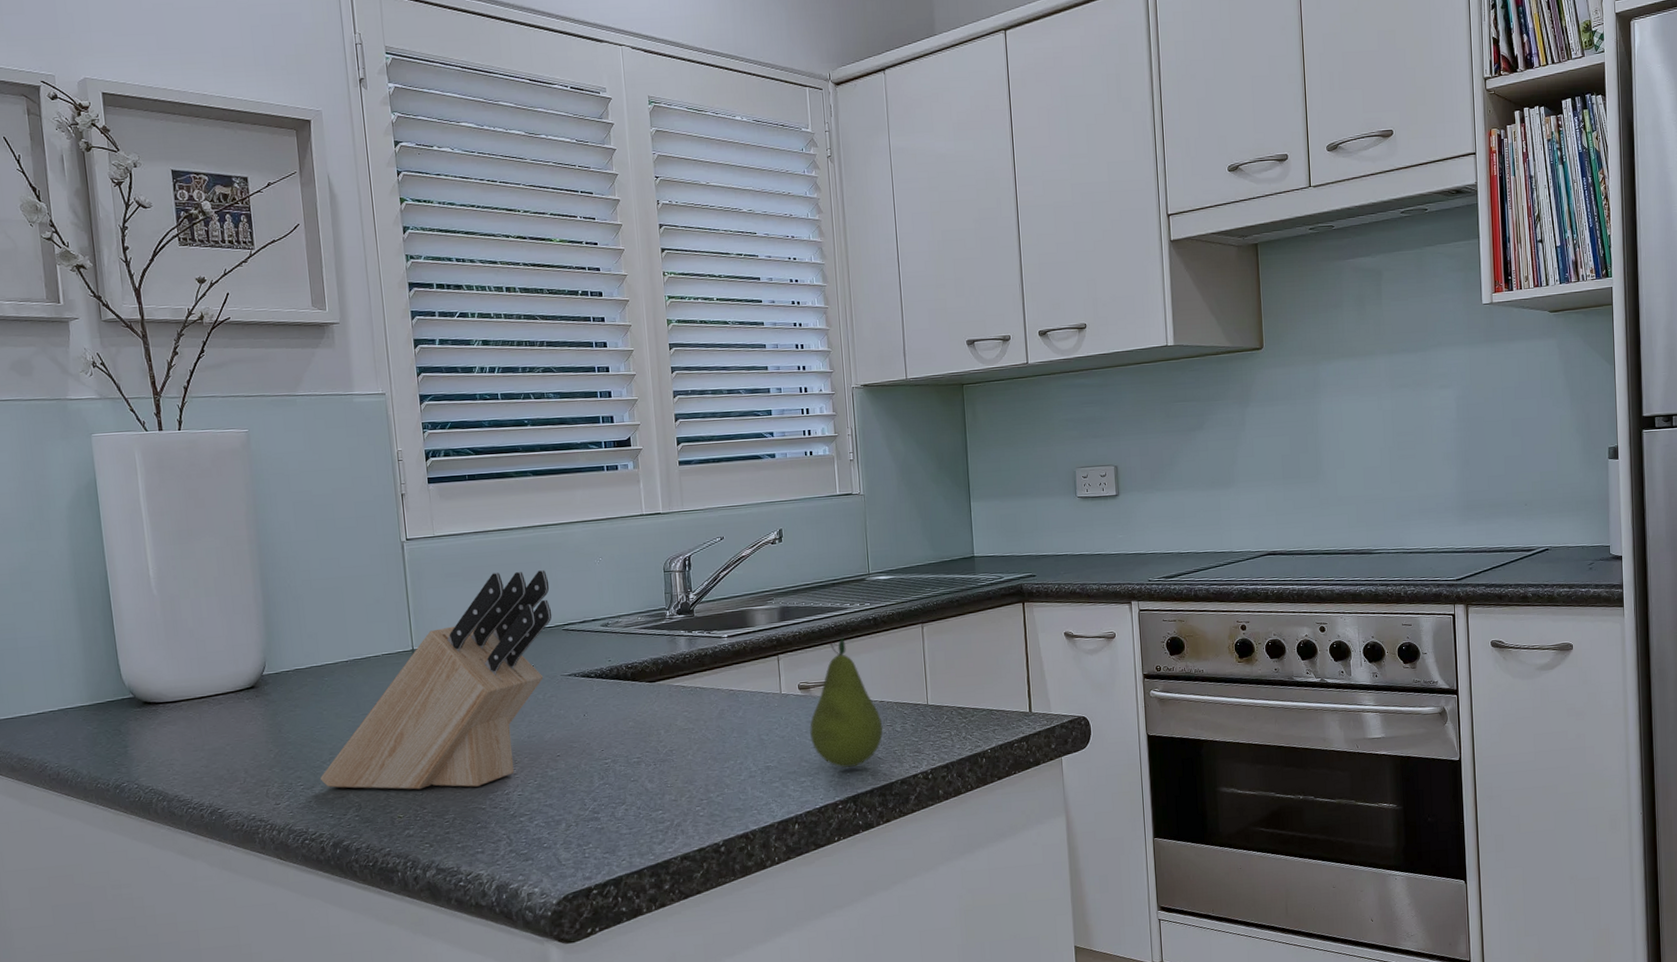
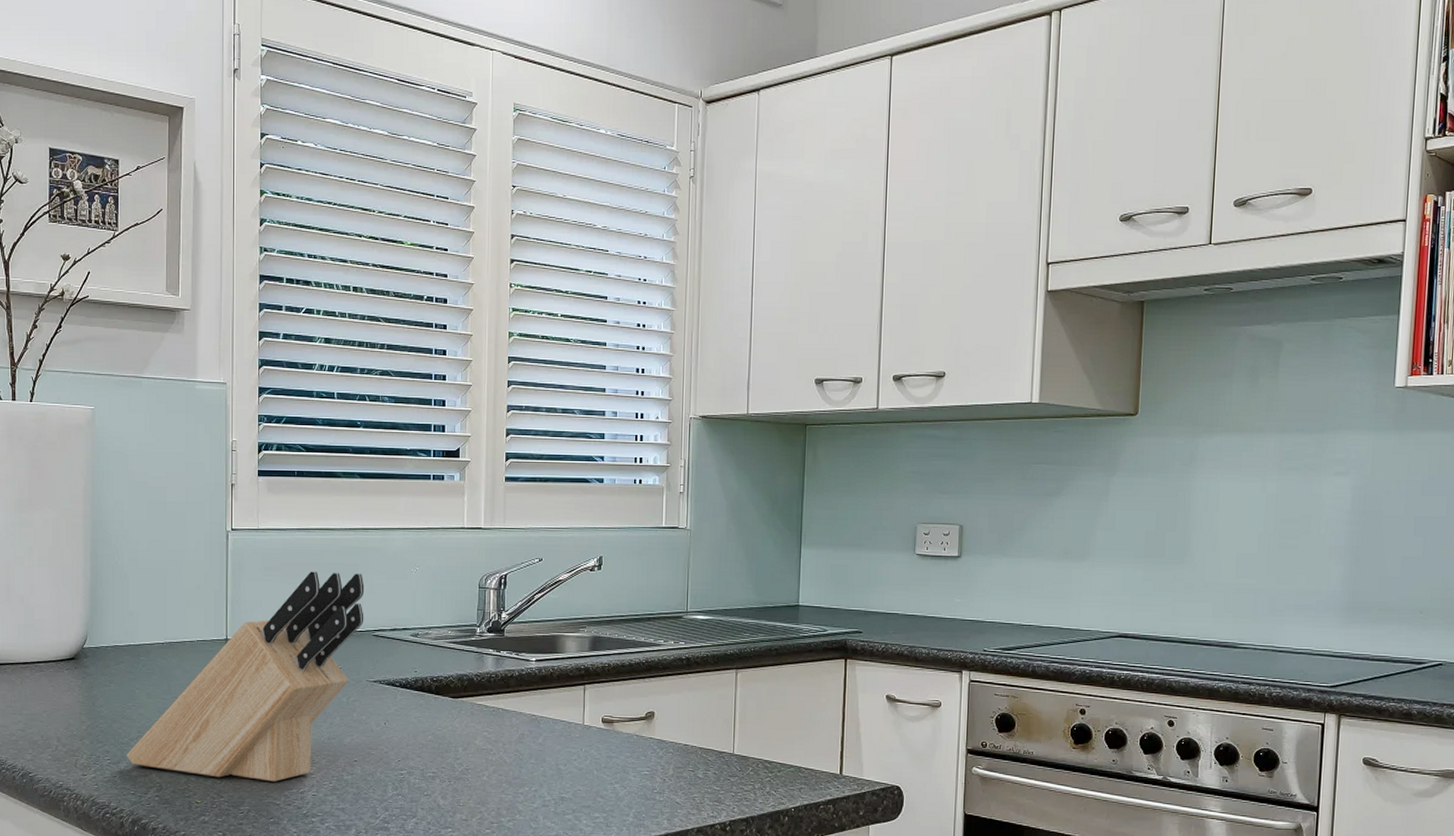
fruit: present [809,637,883,768] -> none [609,674,685,808]

